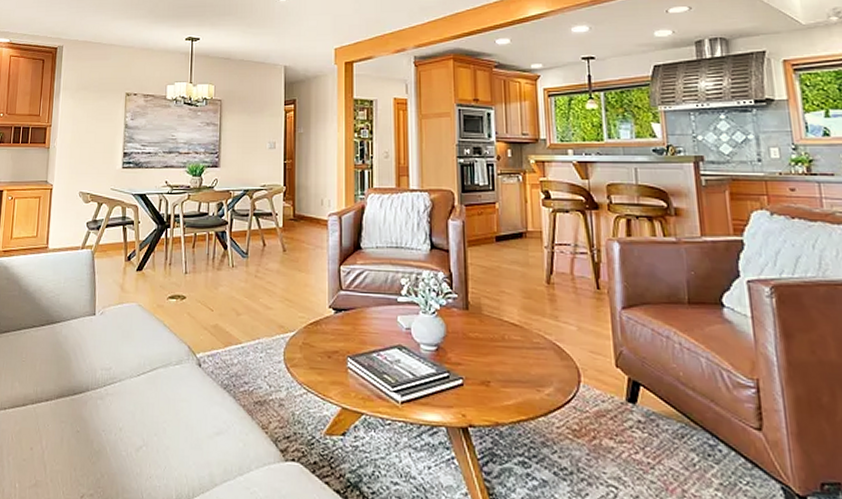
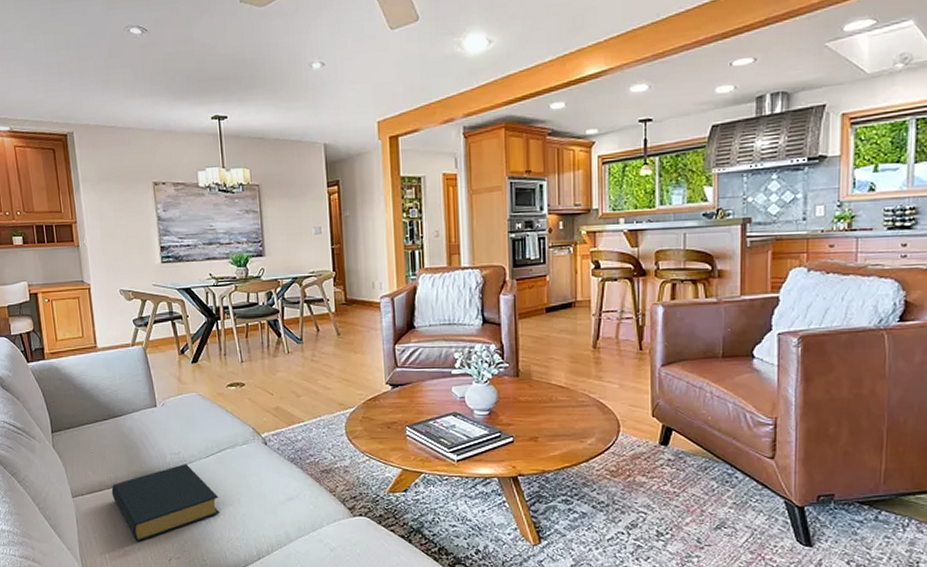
hardback book: none [34,381,144,471] -> present [111,464,220,542]

